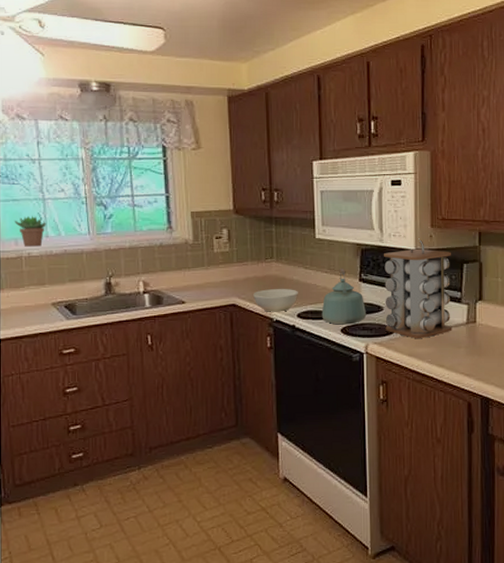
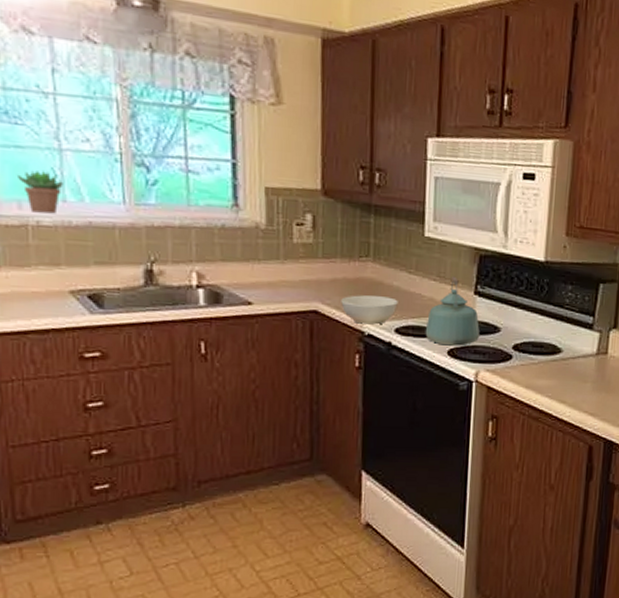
spice rack: present [384,238,452,338] -> none [501,248,587,368]

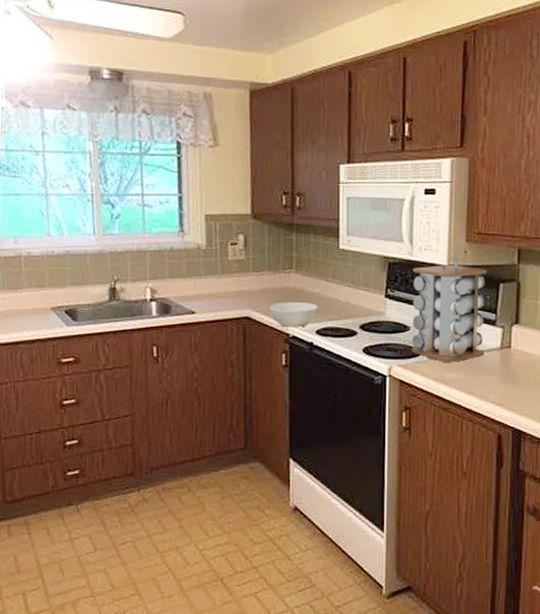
succulent plant: present [18,170,63,214] -> none [15,211,49,246]
kettle: present [425,276,480,346] -> none [342,282,392,344]
spice rack: none [501,248,587,368] -> present [411,253,487,362]

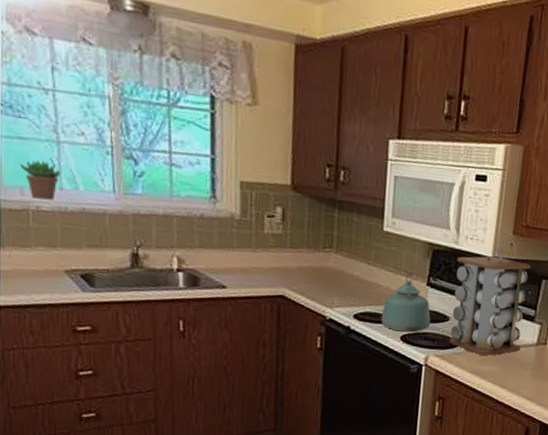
succulent plant: none [15,211,49,246] -> present [20,160,61,200]
bowl: present [268,302,318,328] -> none [305,282,357,311]
kettle: none [342,282,392,344] -> present [381,268,431,333]

